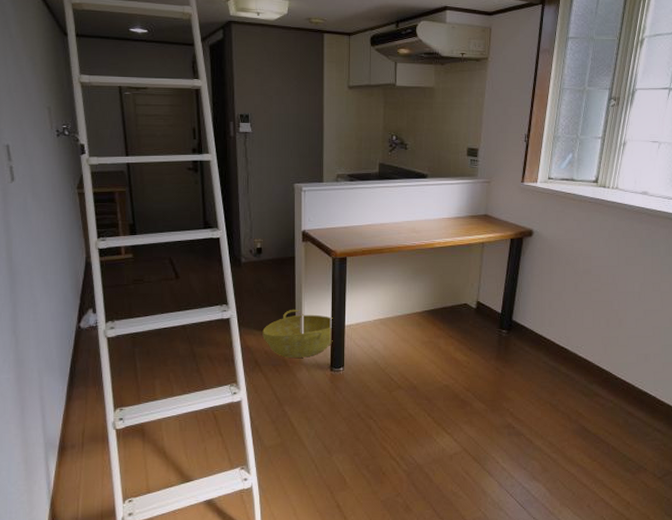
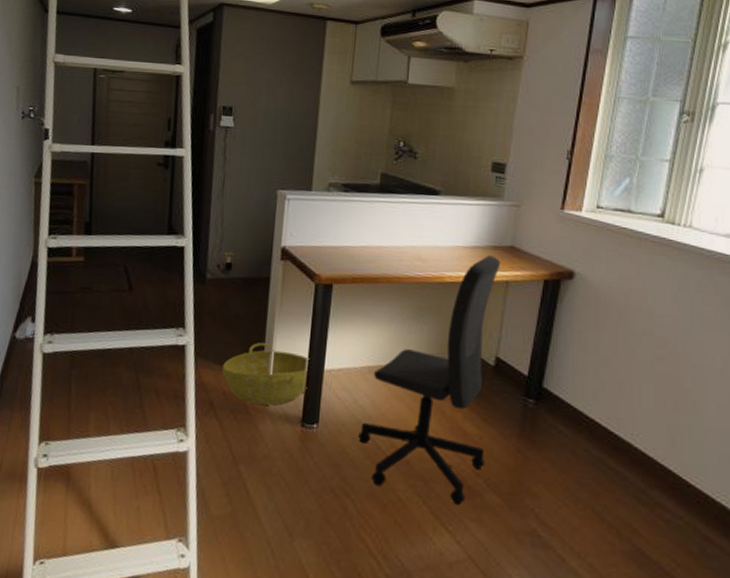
office chair: none [376,223,478,414] -> present [358,255,501,506]

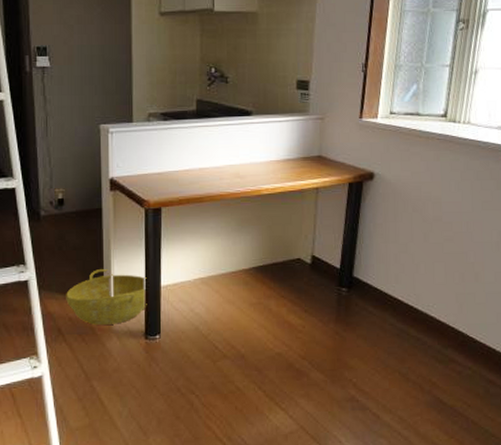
office chair: present [358,255,501,506] -> none [197,166,311,386]

